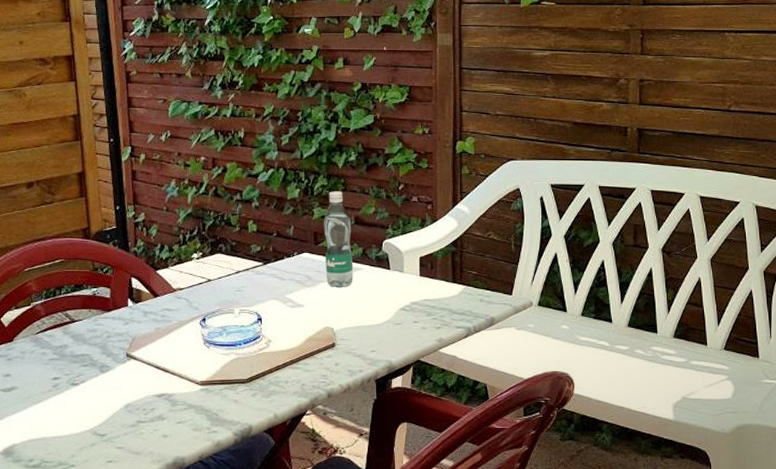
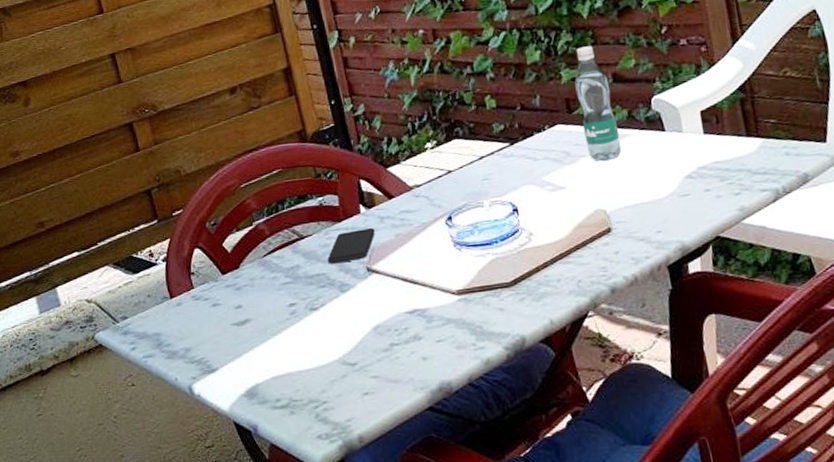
mobile phone: none [93,320,138,347] -> present [328,228,375,264]

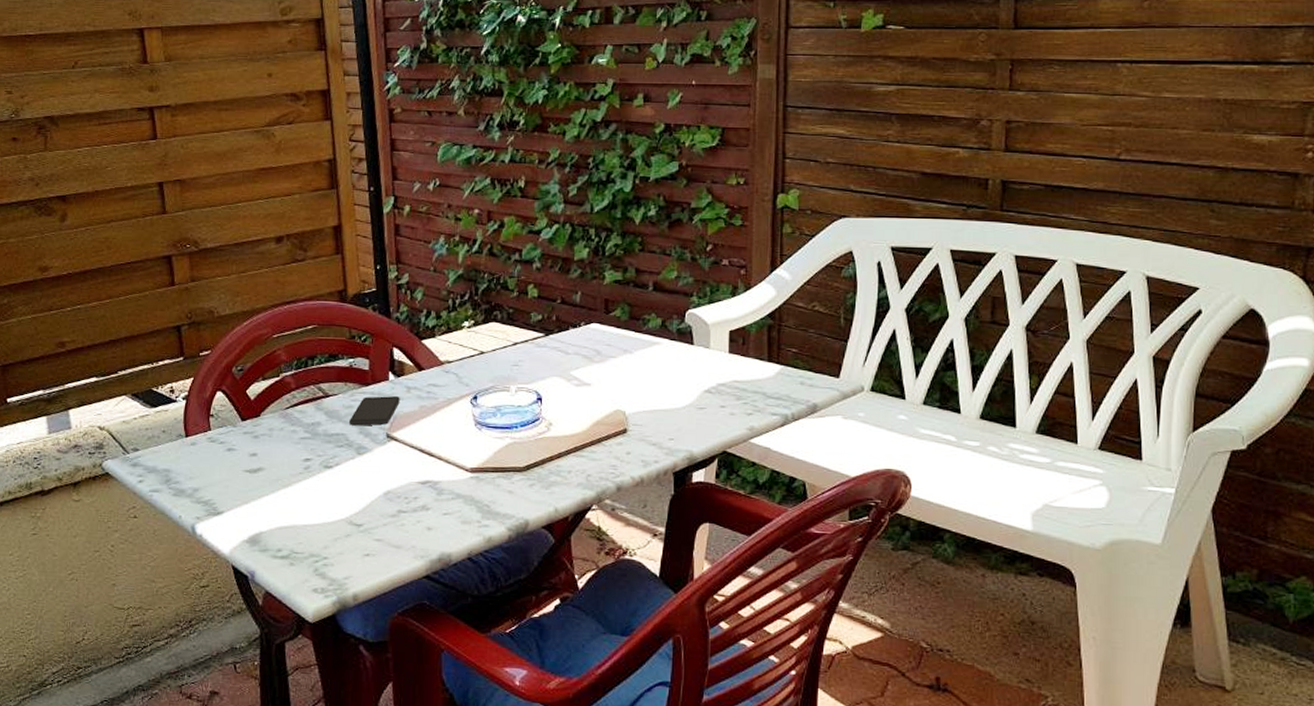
bottle: present [574,46,622,161] -> none [616,251,650,364]

